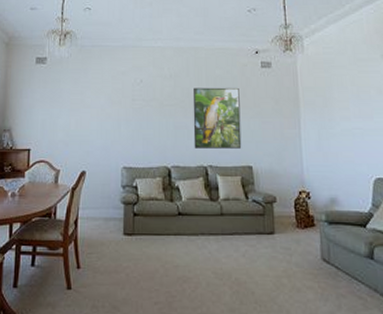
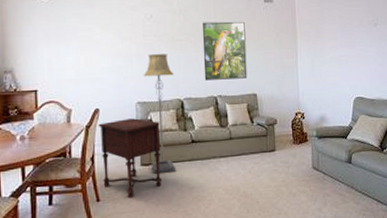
side table: none [83,183,145,270] -> present [98,118,163,199]
floor lamp: none [130,119,161,247] -> present [143,54,175,175]

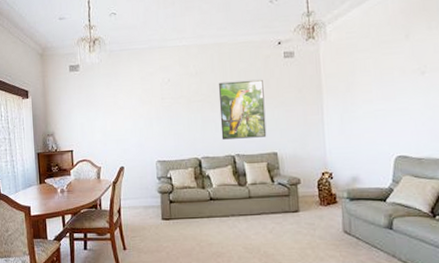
side table: present [98,118,163,199] -> none [123,176,182,249]
floor lamp: present [143,54,175,175] -> none [162,115,194,229]

